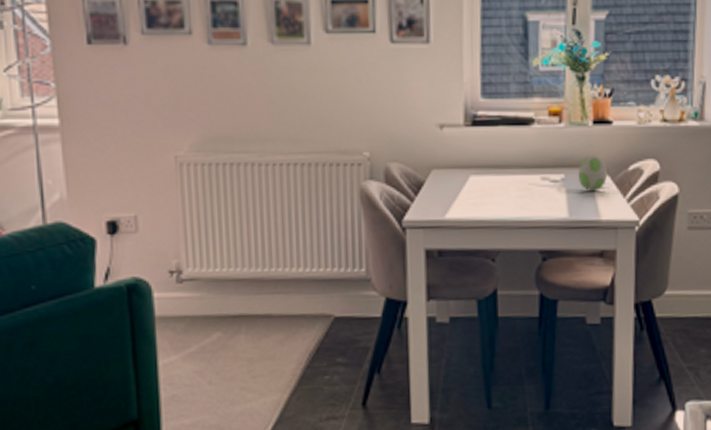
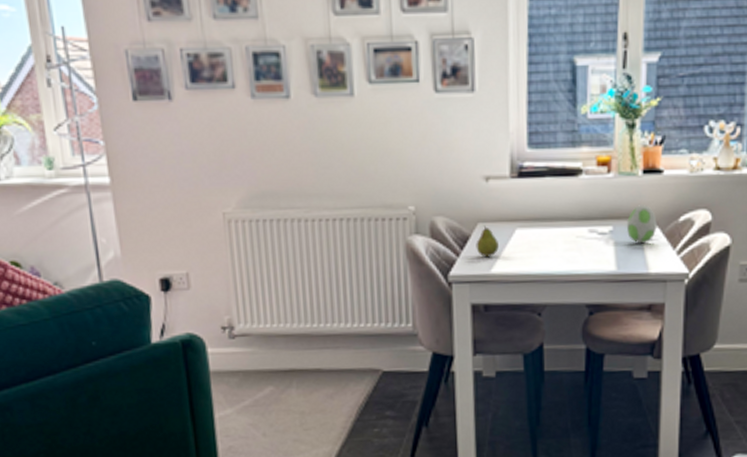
fruit: none [430,172,454,204] -> present [476,225,500,258]

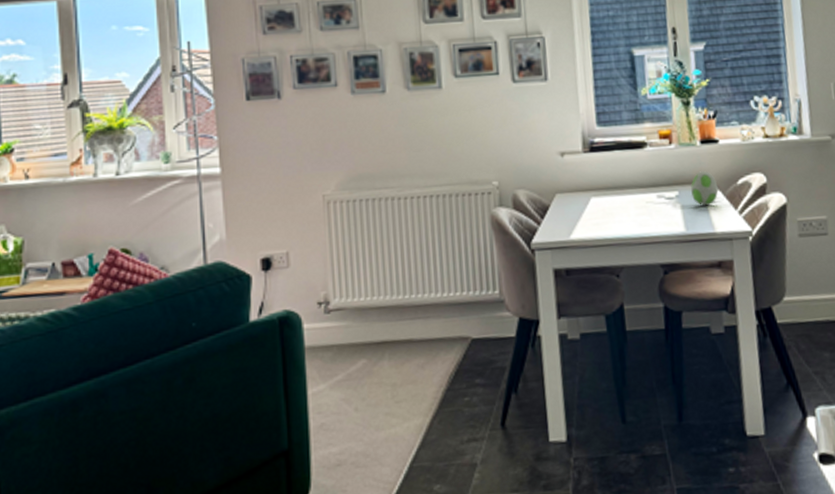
fruit: present [476,225,500,258] -> none [555,196,577,225]

